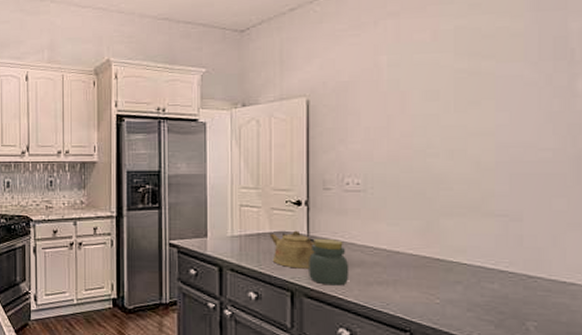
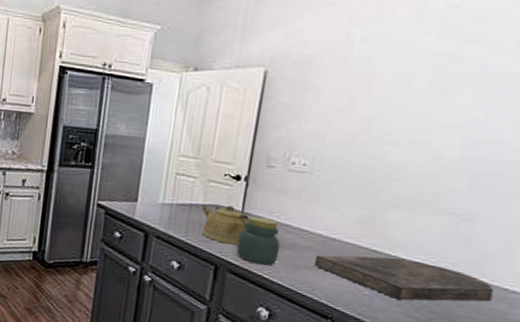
cutting board: none [383,263,553,304] -> present [313,255,494,302]

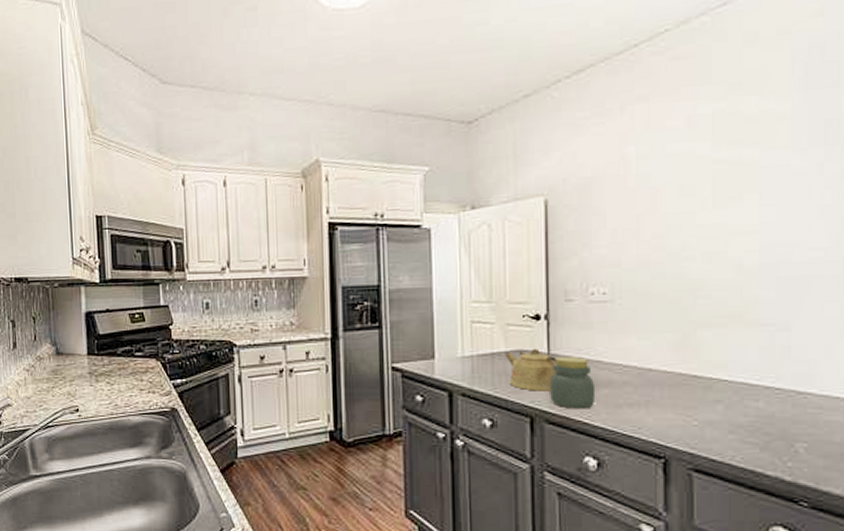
cutting board: present [313,255,494,302] -> none [634,380,826,425]

